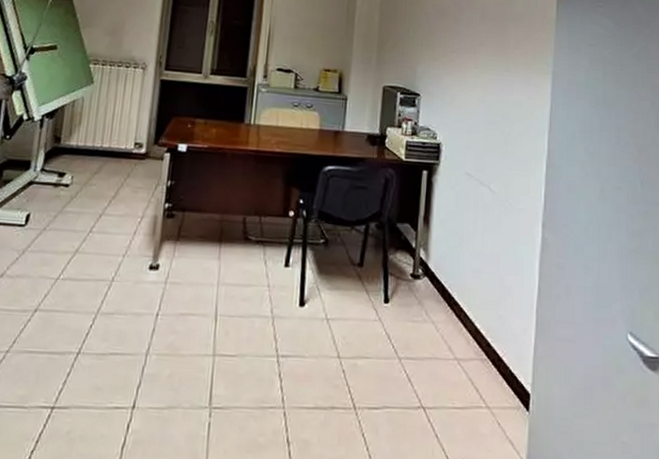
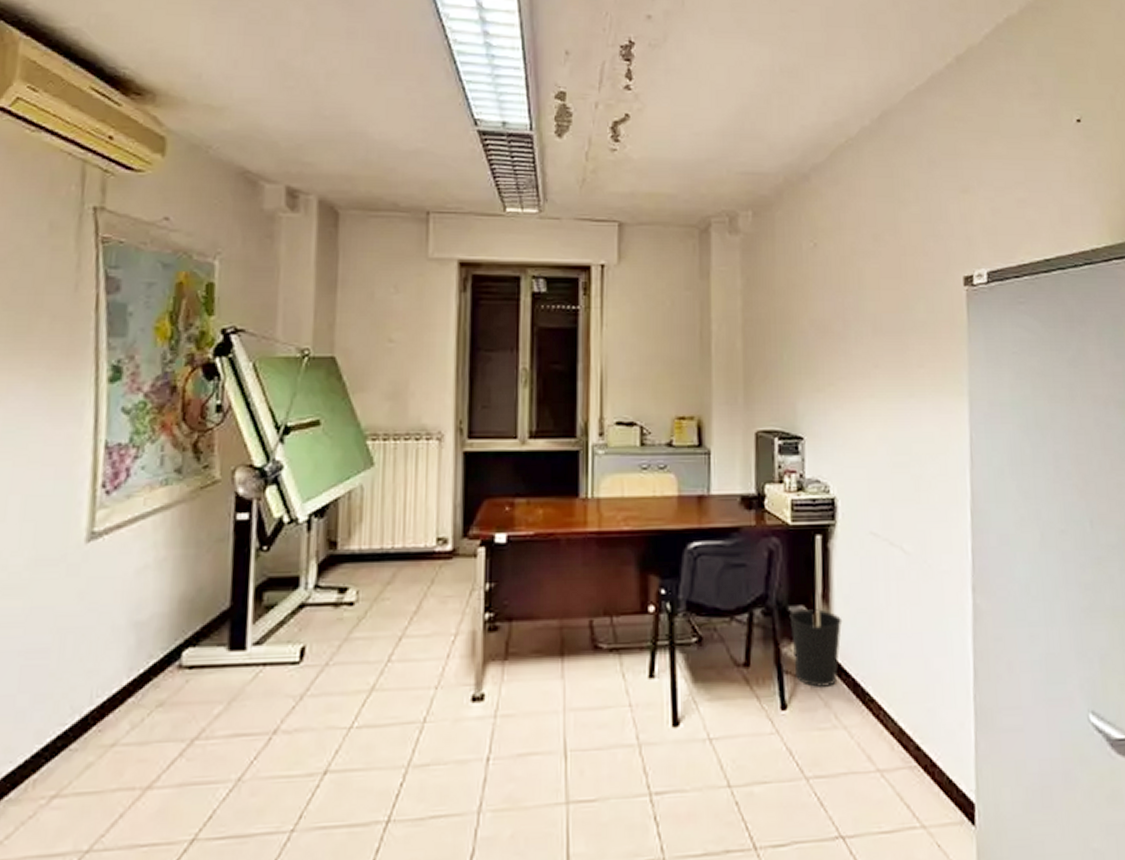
wastebasket: none [397,225,438,290] -> present [789,608,843,689]

